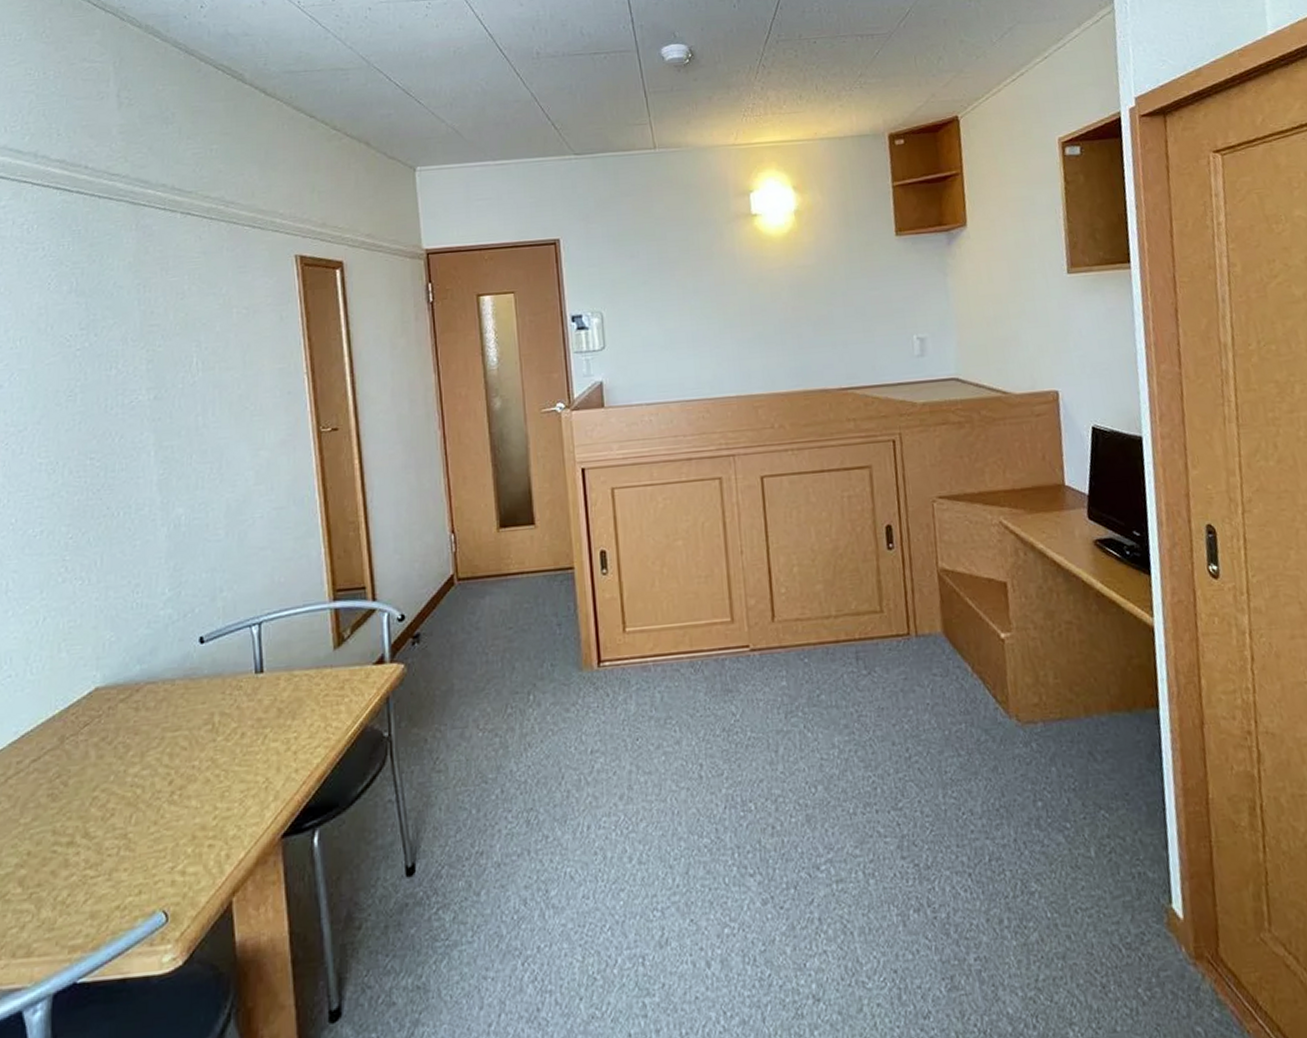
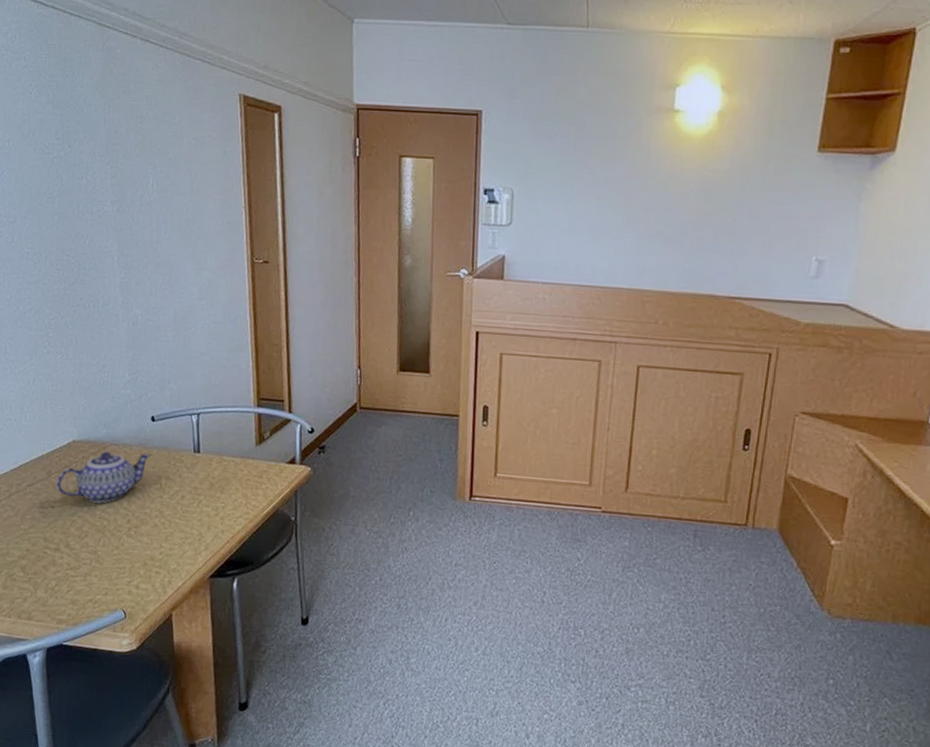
teapot: none [72,685,201,767] -> present [56,451,152,504]

